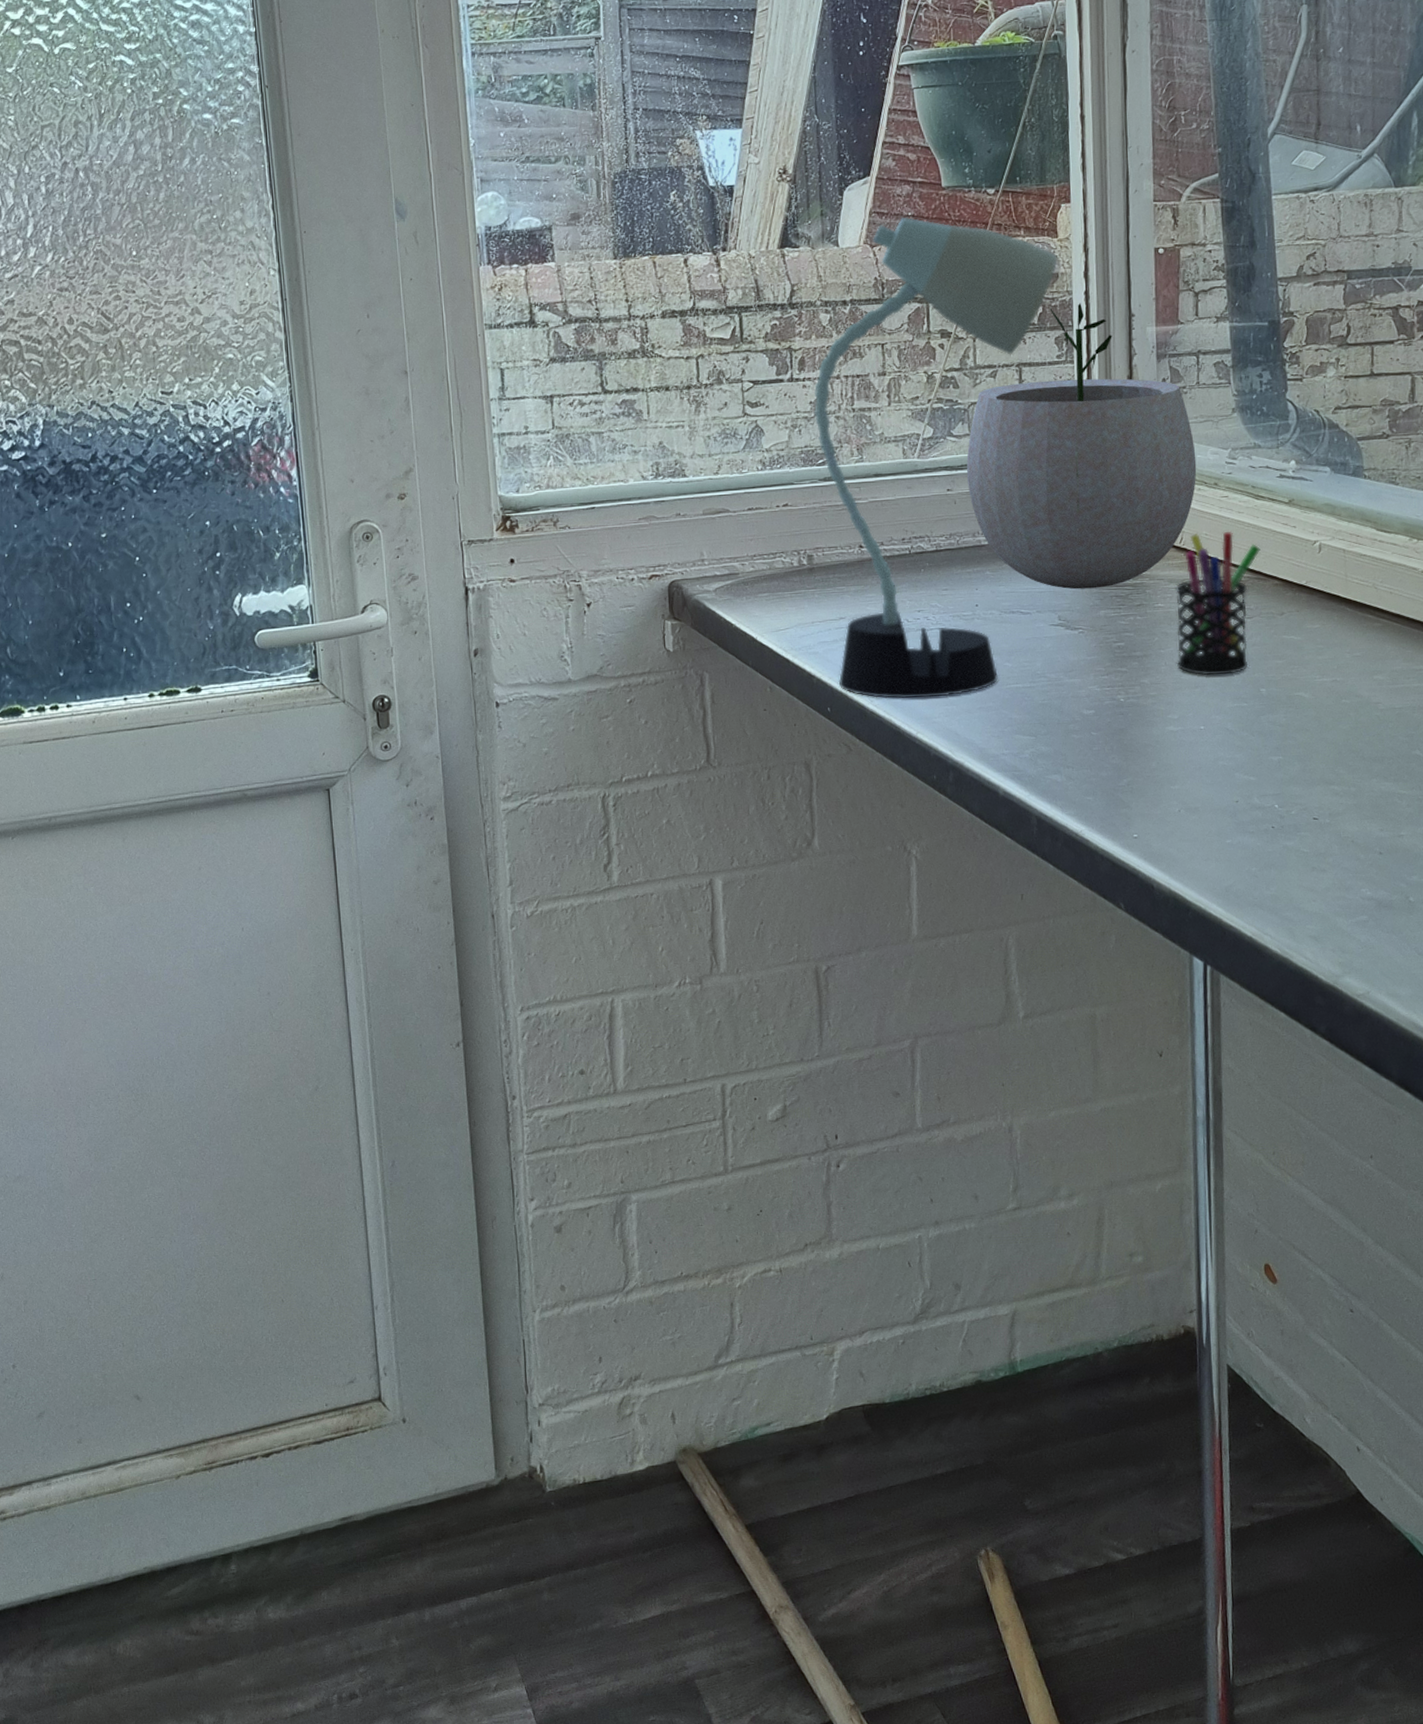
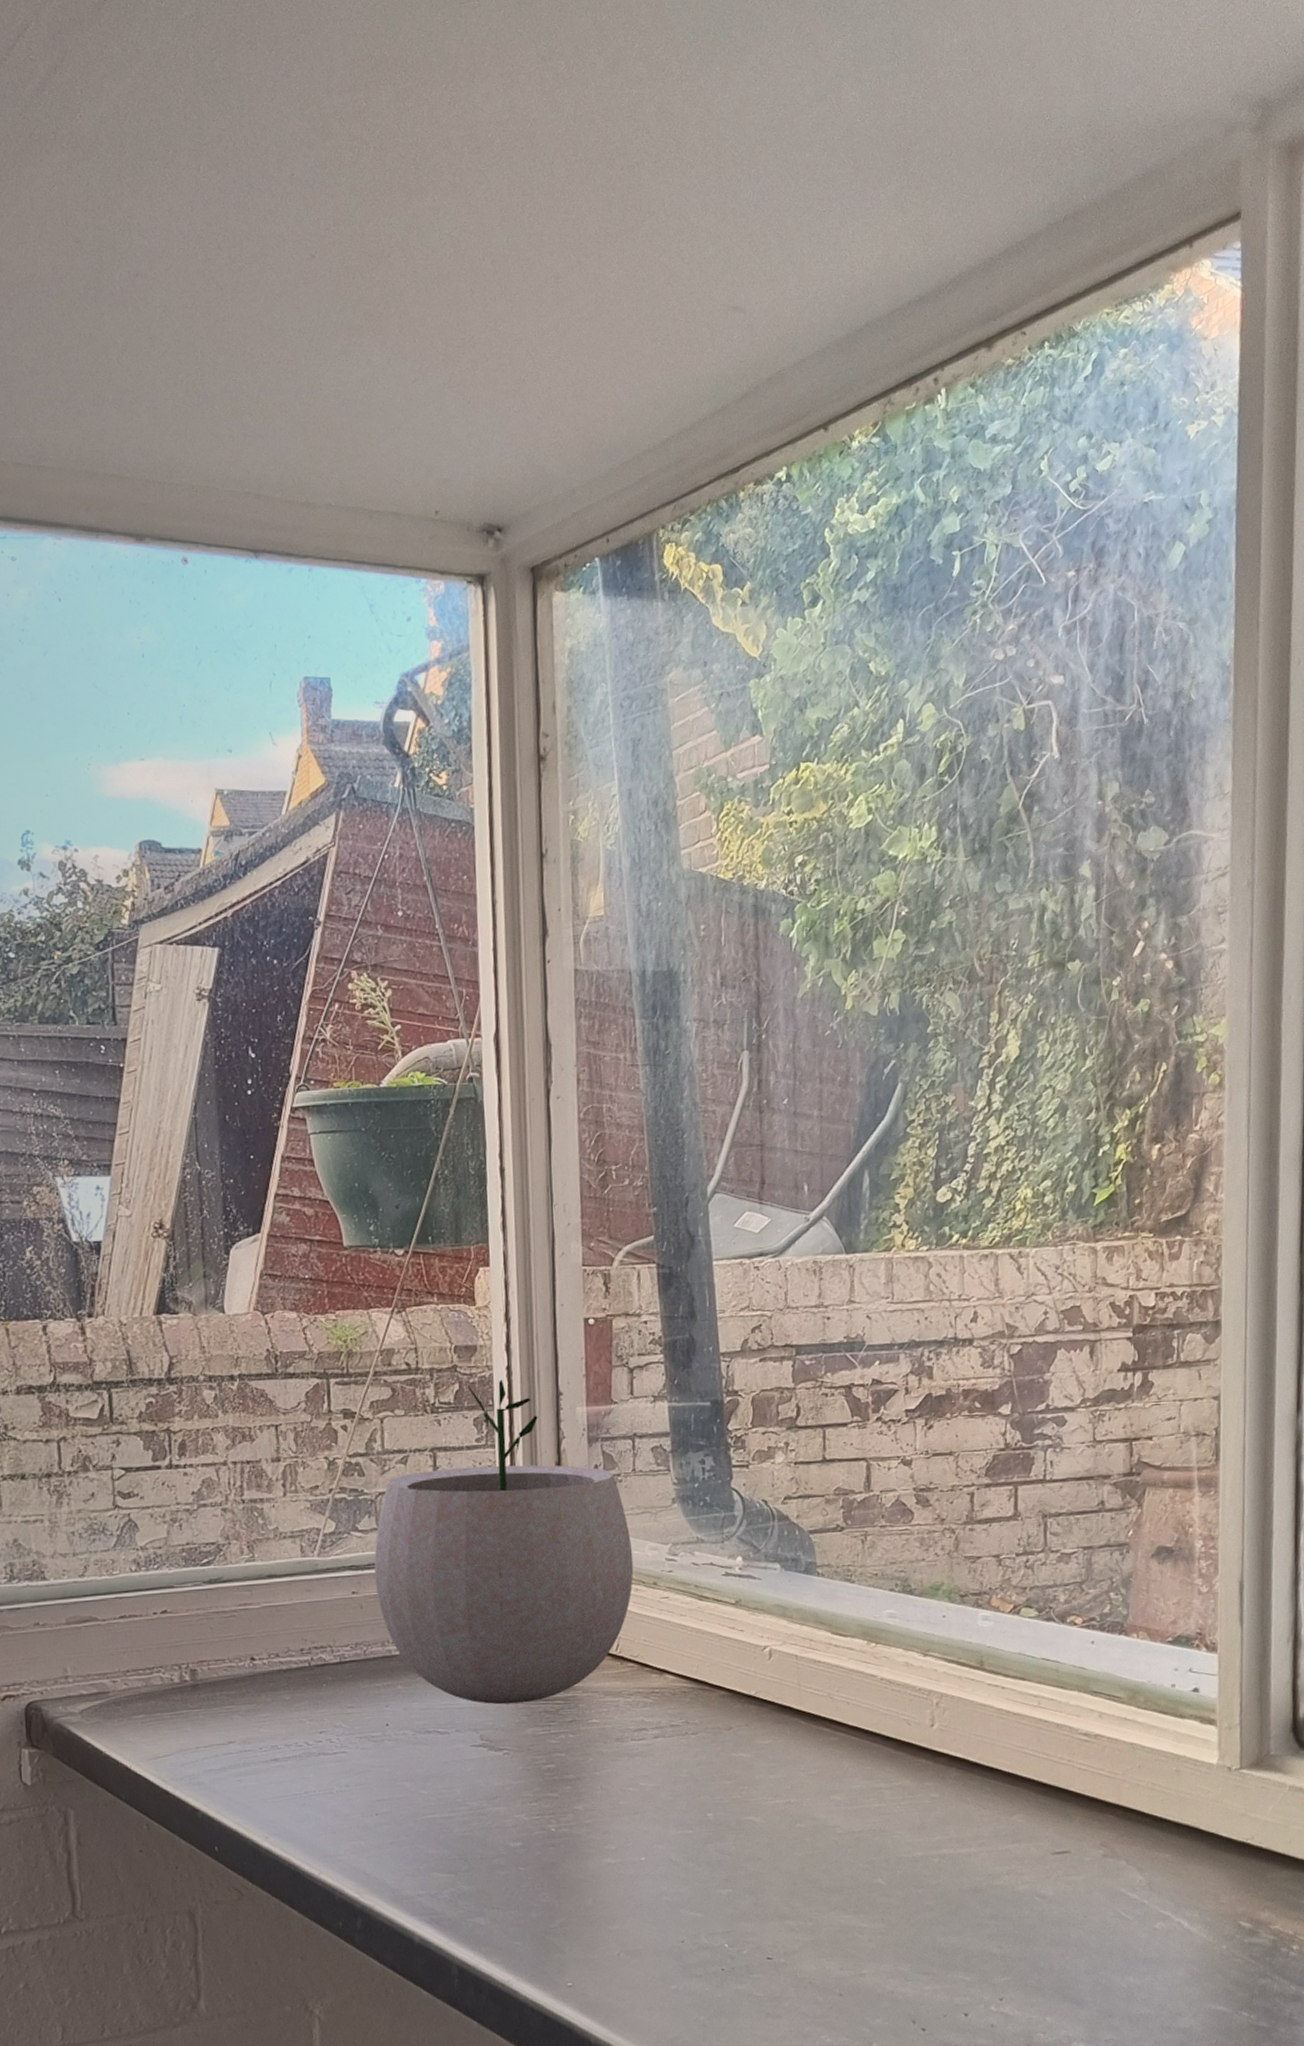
desk lamp: present [813,216,1058,699] -> none [196,1279,476,1835]
pen holder: present [1175,532,1260,675] -> none [611,1637,705,1800]

